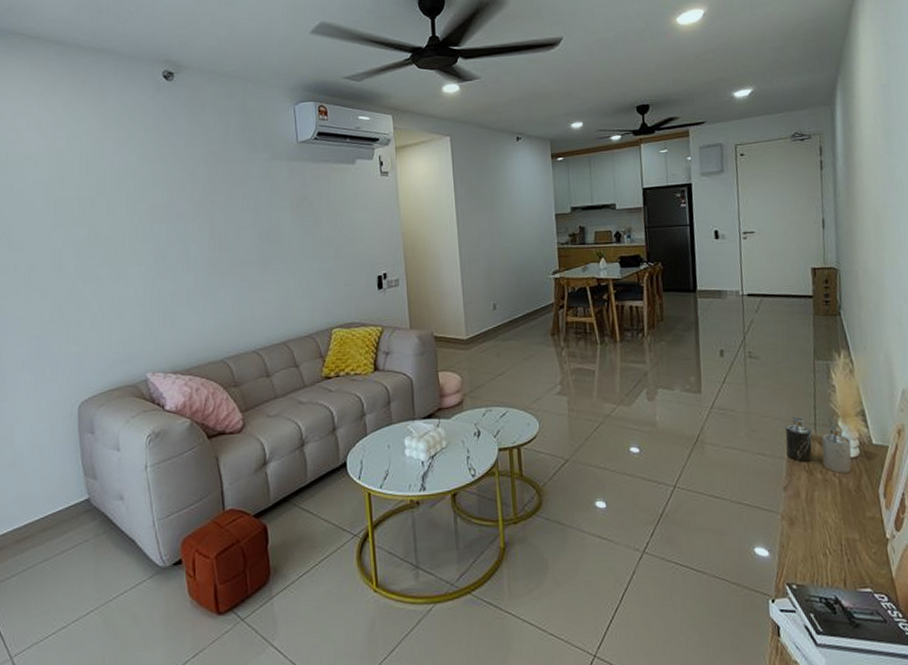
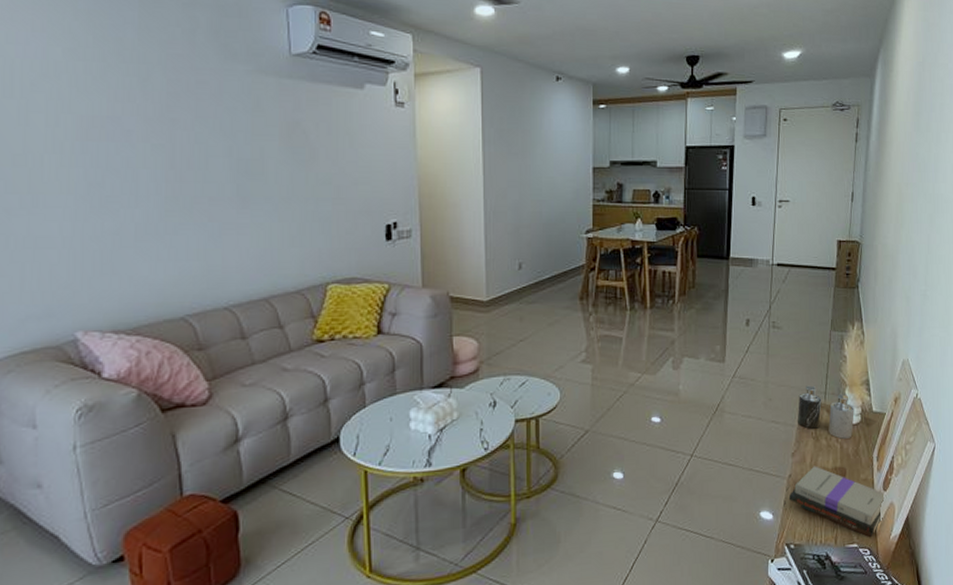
books: none [785,501,899,583] -> present [789,466,885,538]

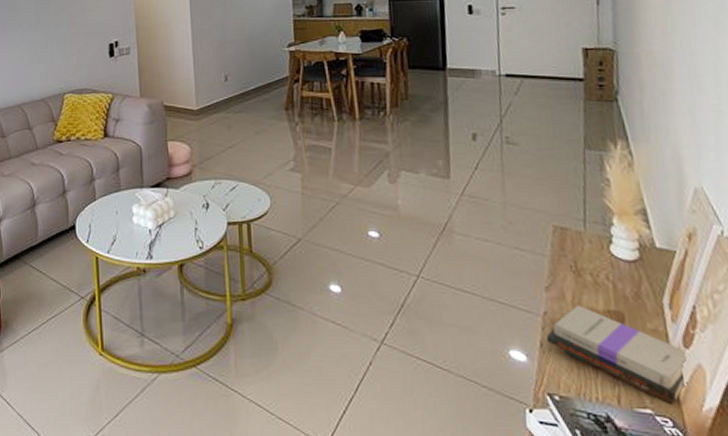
candle: present [797,385,854,440] -> none [548,210,630,279]

